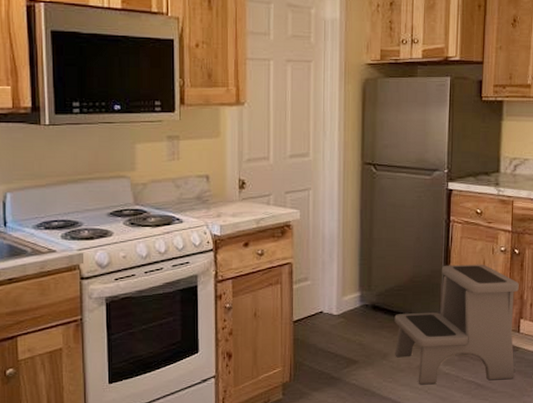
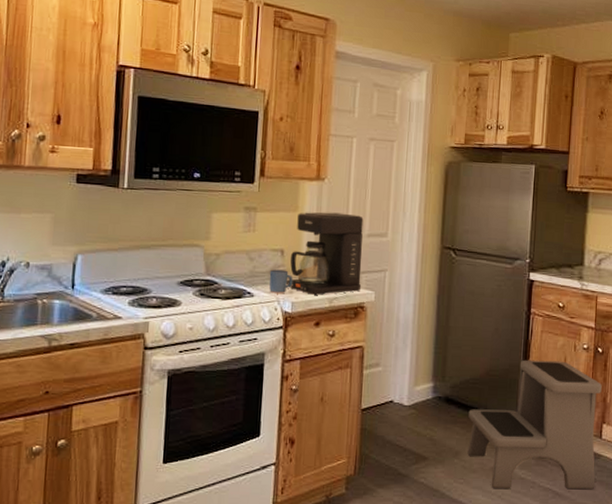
mug: none [196,195,220,219] -> present [269,269,293,294]
coffee maker: none [214,136,287,217] -> present [287,212,364,295]

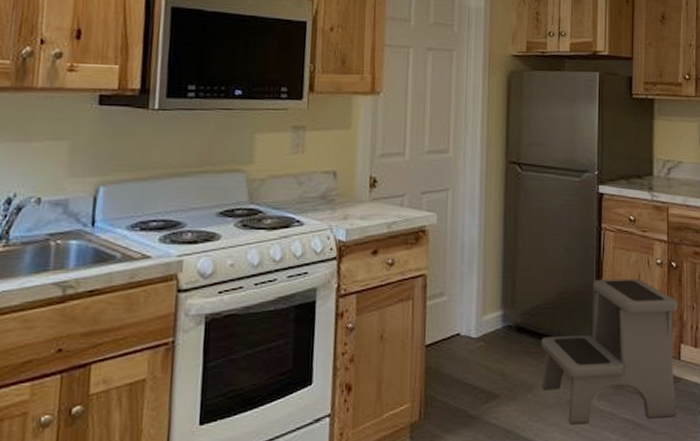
mug: present [269,269,293,294] -> none [320,193,347,221]
coffee maker: present [287,212,364,295] -> none [340,128,423,220]

